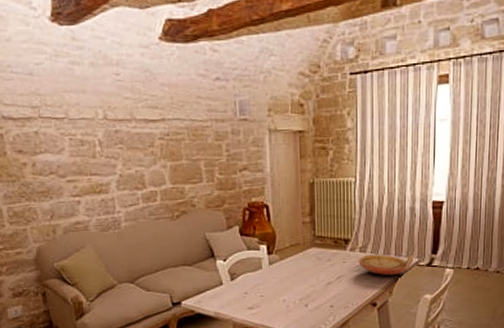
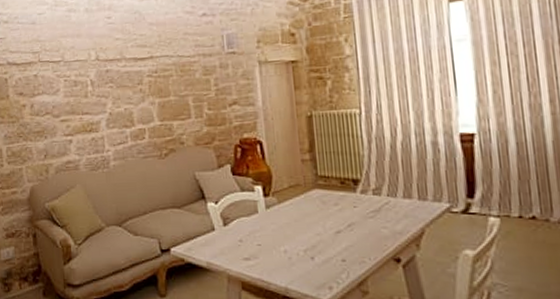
ceramic bowl: present [358,254,414,276] -> none [372,198,444,225]

